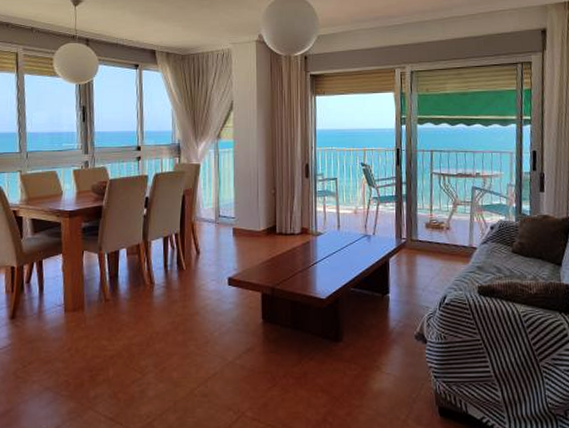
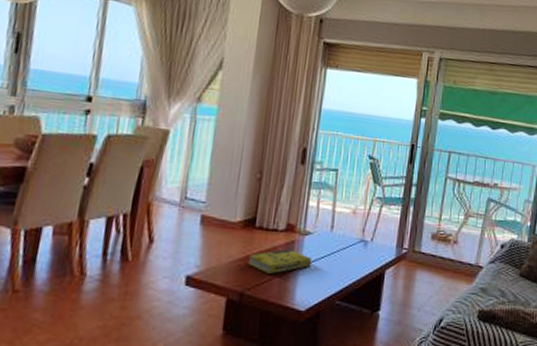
book: none [274,249,326,270] -> present [248,249,312,274]

